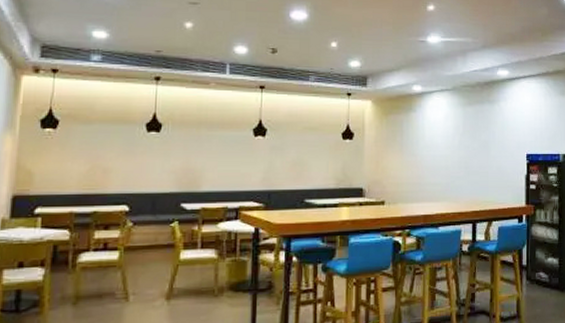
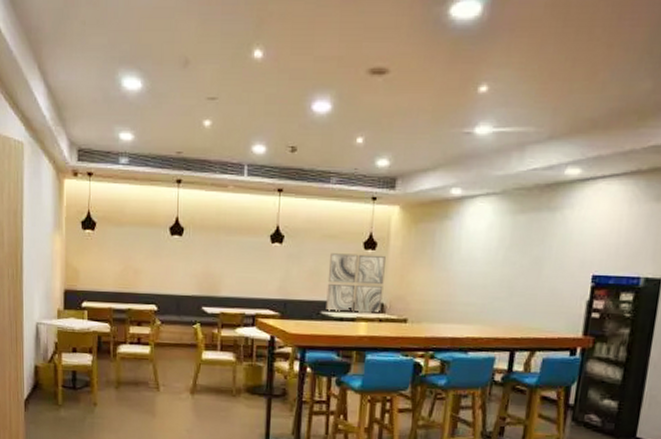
wall art: none [309,144,362,200] -> present [326,253,386,315]

